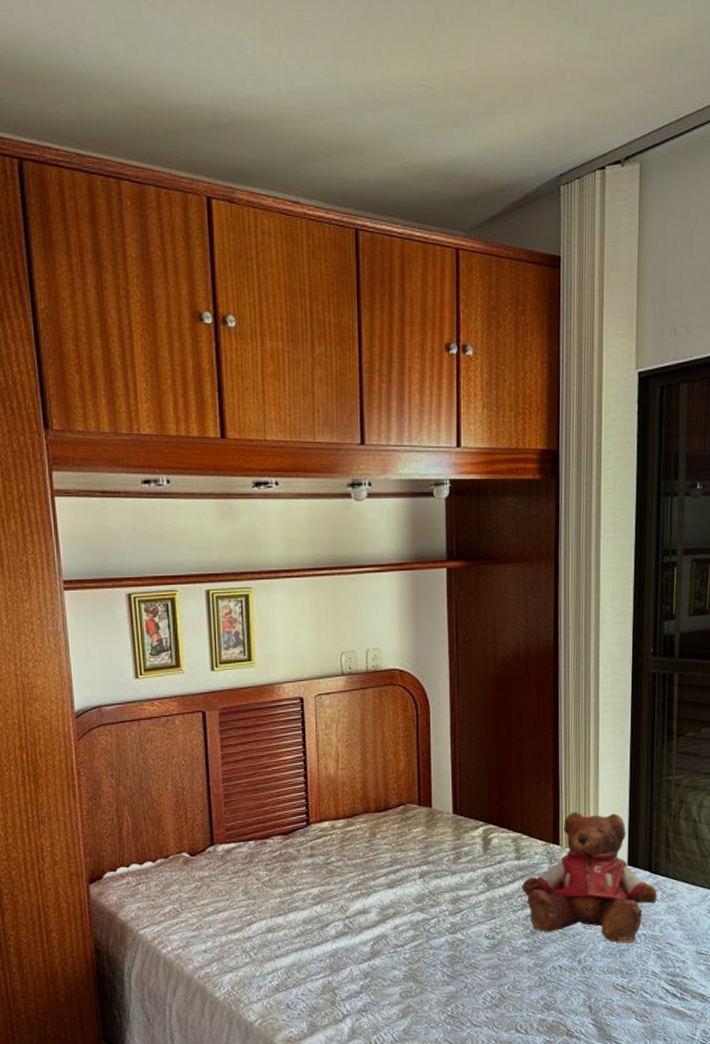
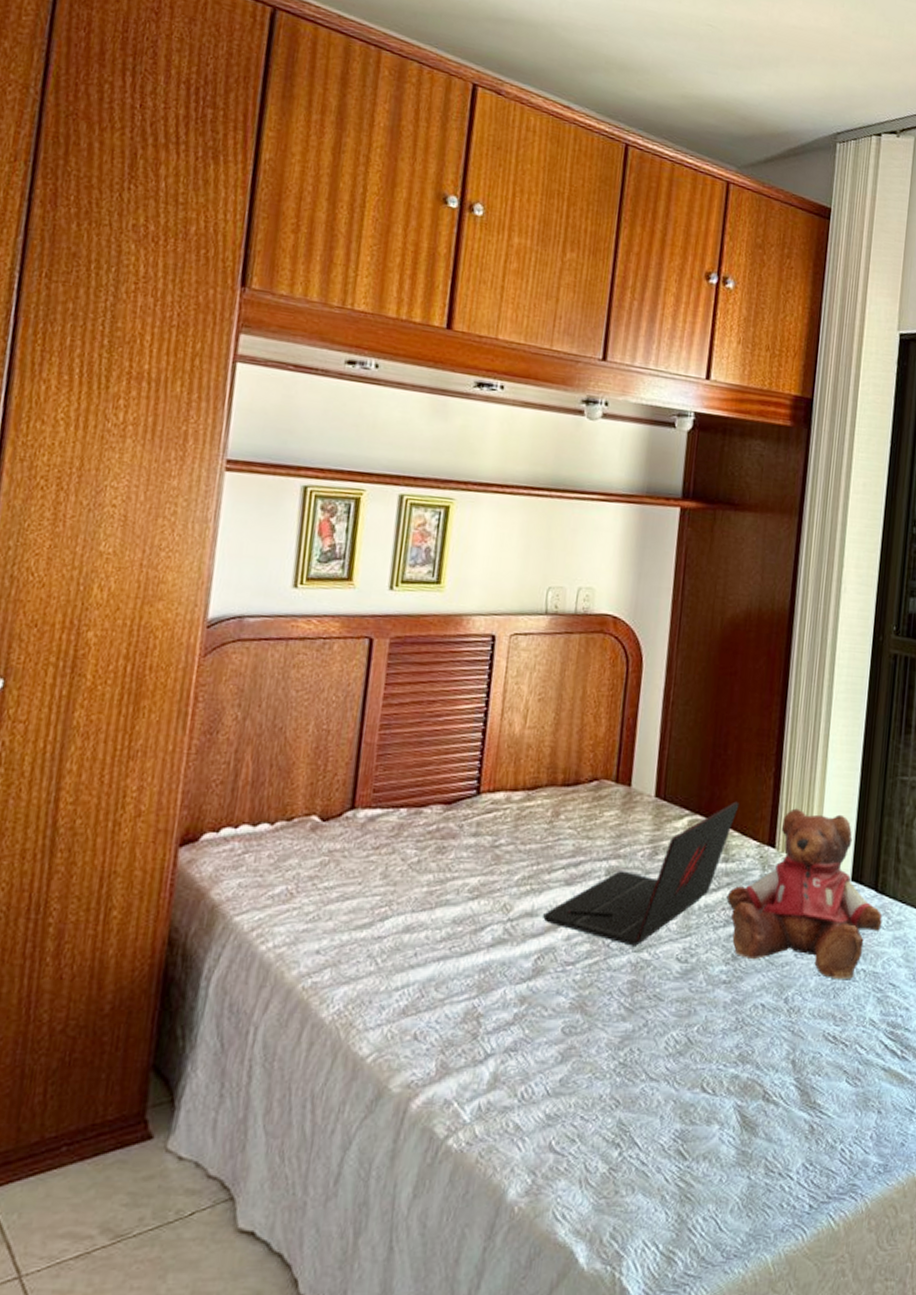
laptop: none [372,811,525,930] -> present [542,801,739,946]

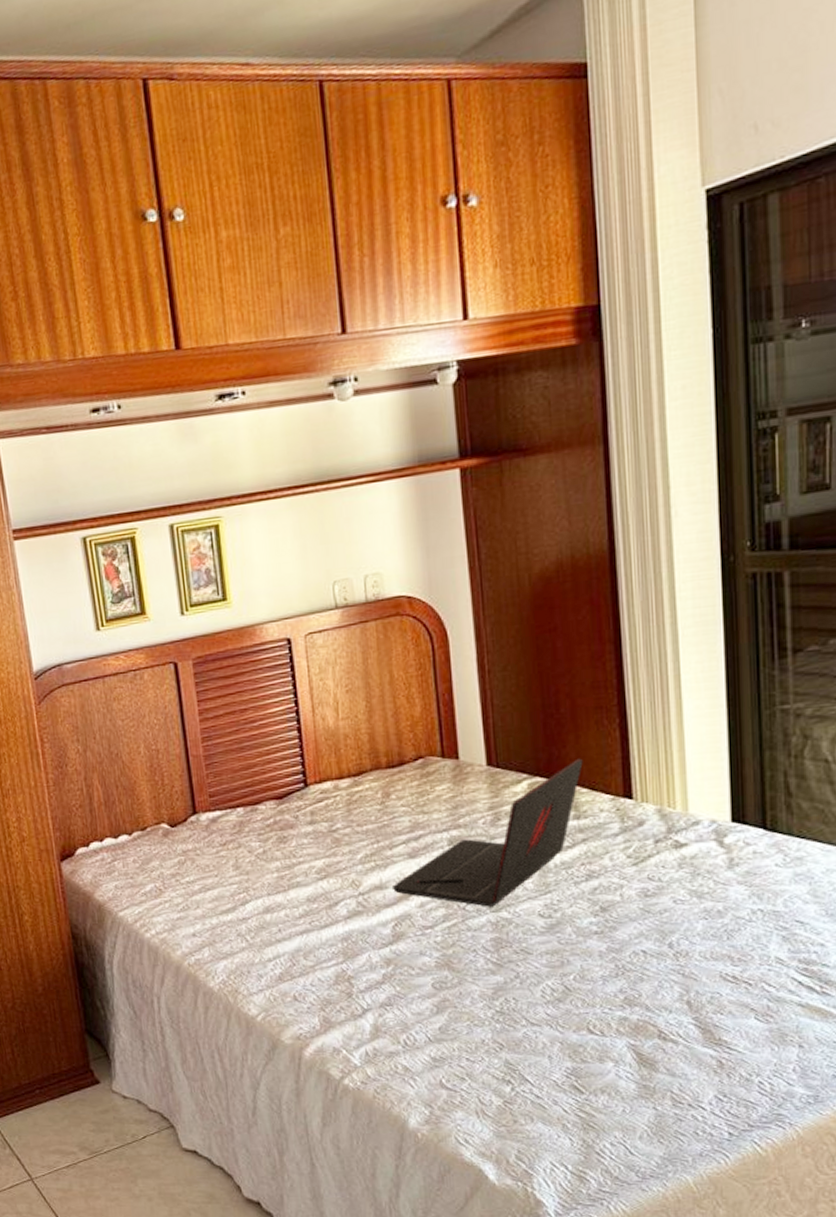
teddy bear: present [726,808,883,980] -> none [584,755,777,922]

